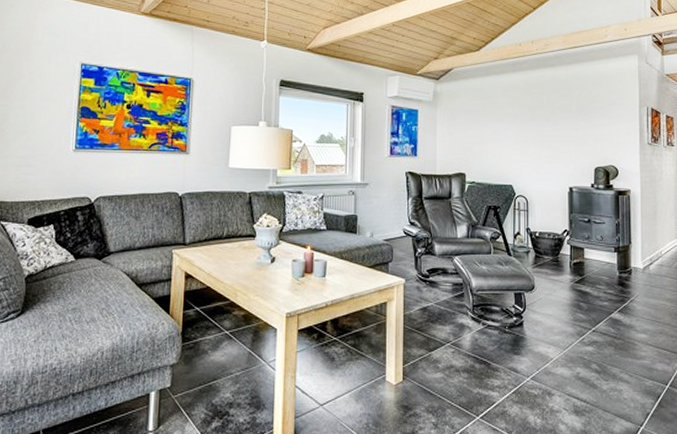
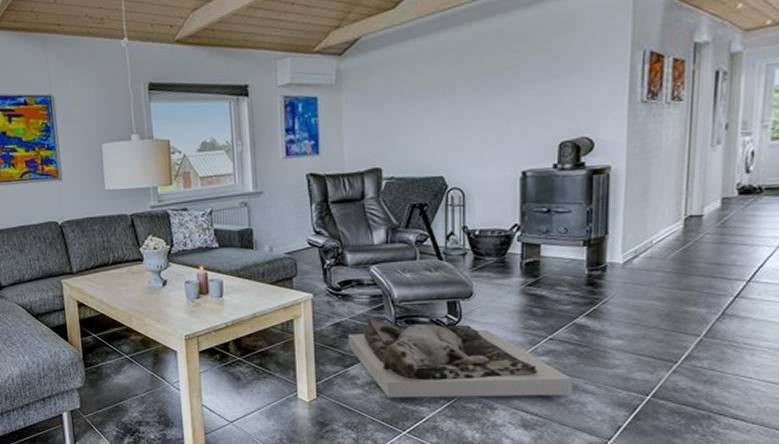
dog bed: none [432,304,611,383] -> present [347,318,572,399]

